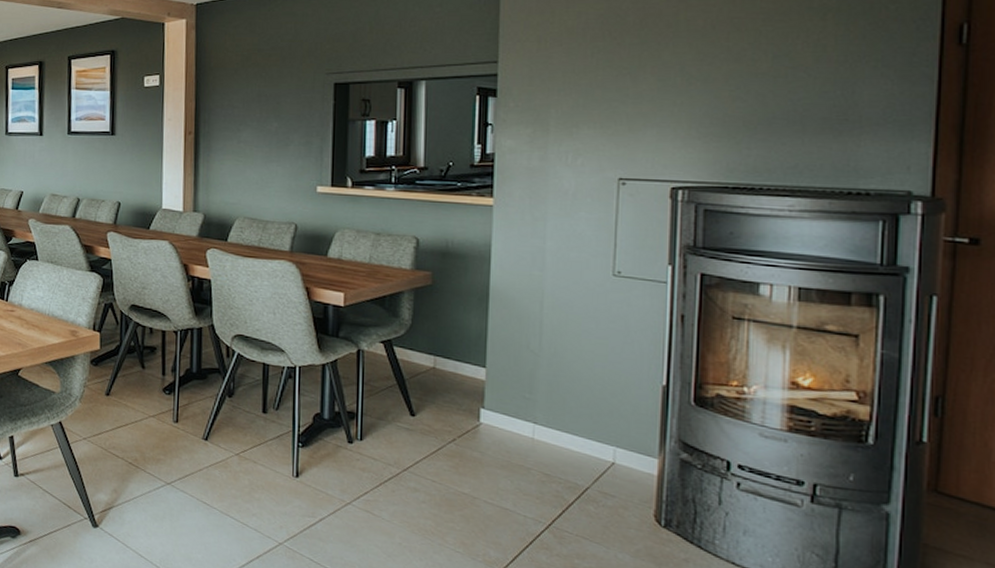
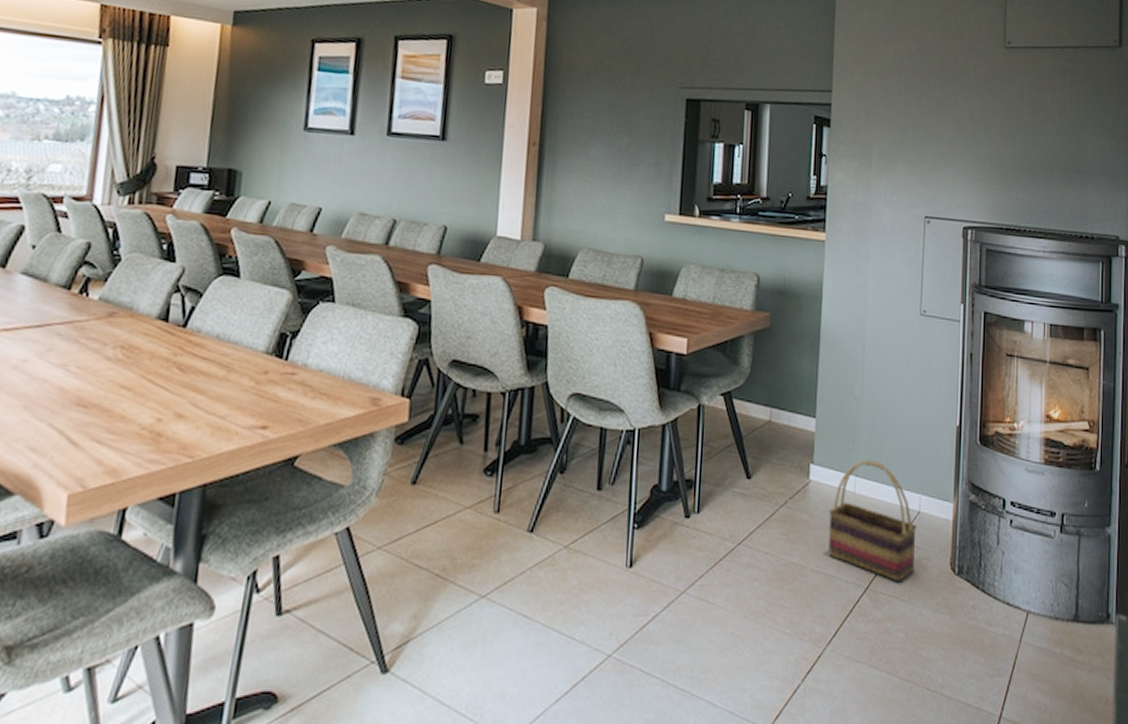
basket: none [503,409,610,525] -> present [828,459,916,583]

